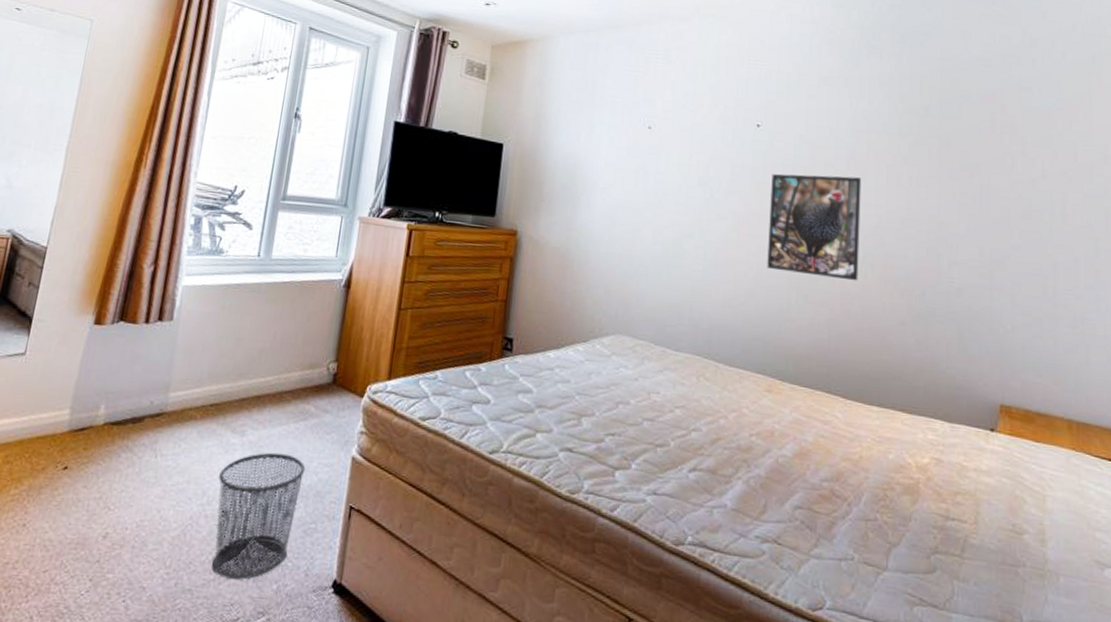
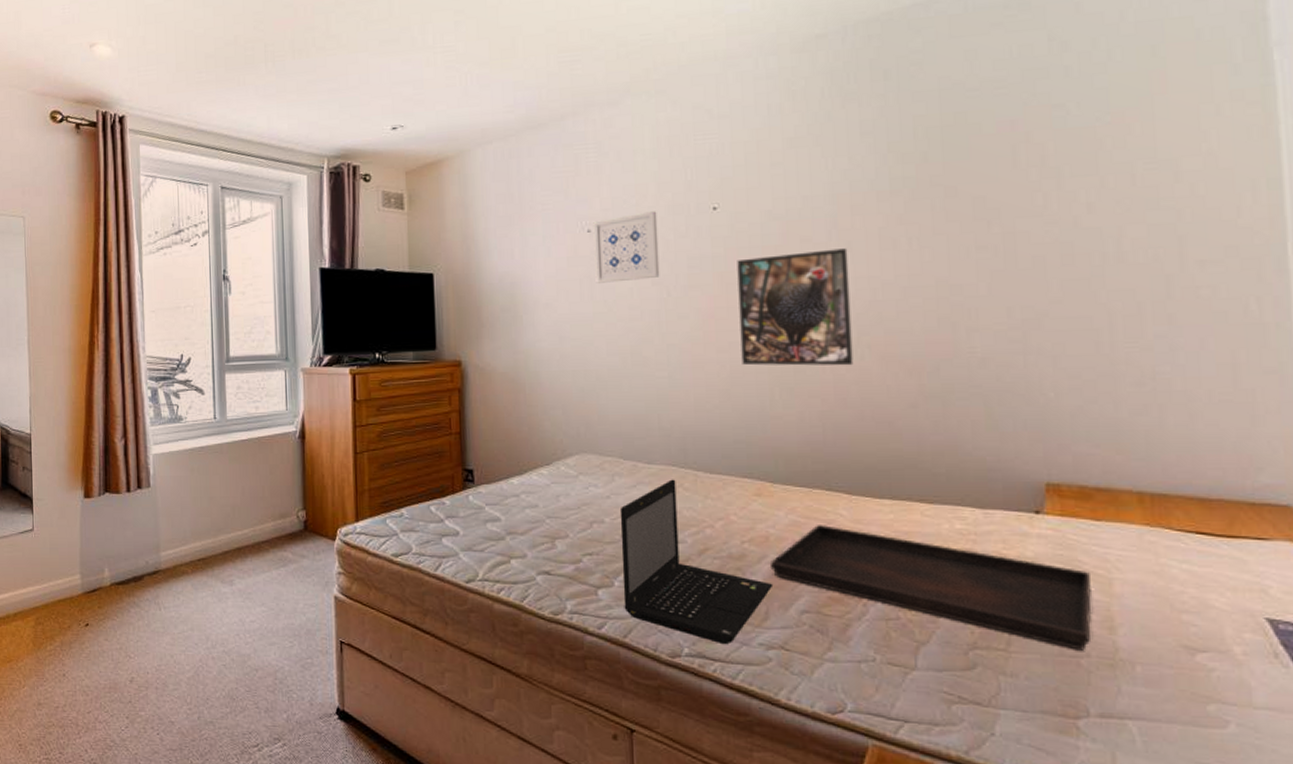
waste bin: present [211,452,306,580] -> none [218,598,294,711]
laptop: none [637,368,774,536] -> present [619,479,774,645]
wall art: none [650,119,710,179] -> present [593,211,660,283]
serving tray: none [773,424,1029,561] -> present [771,525,1092,651]

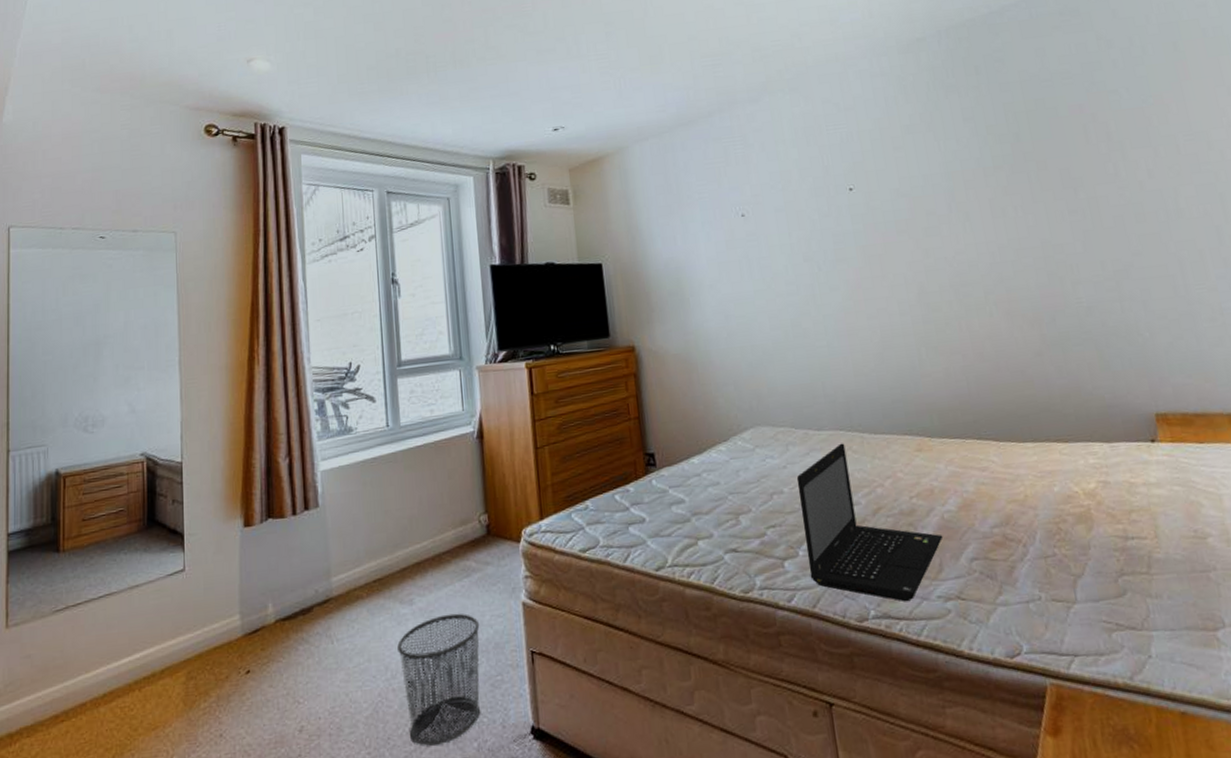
waste bin: none [218,598,294,711] -> present [397,613,481,746]
wall art: present [593,211,660,283] -> none [746,194,810,263]
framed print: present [737,248,854,366] -> none [875,218,985,329]
serving tray: present [771,525,1092,651] -> none [938,472,1214,565]

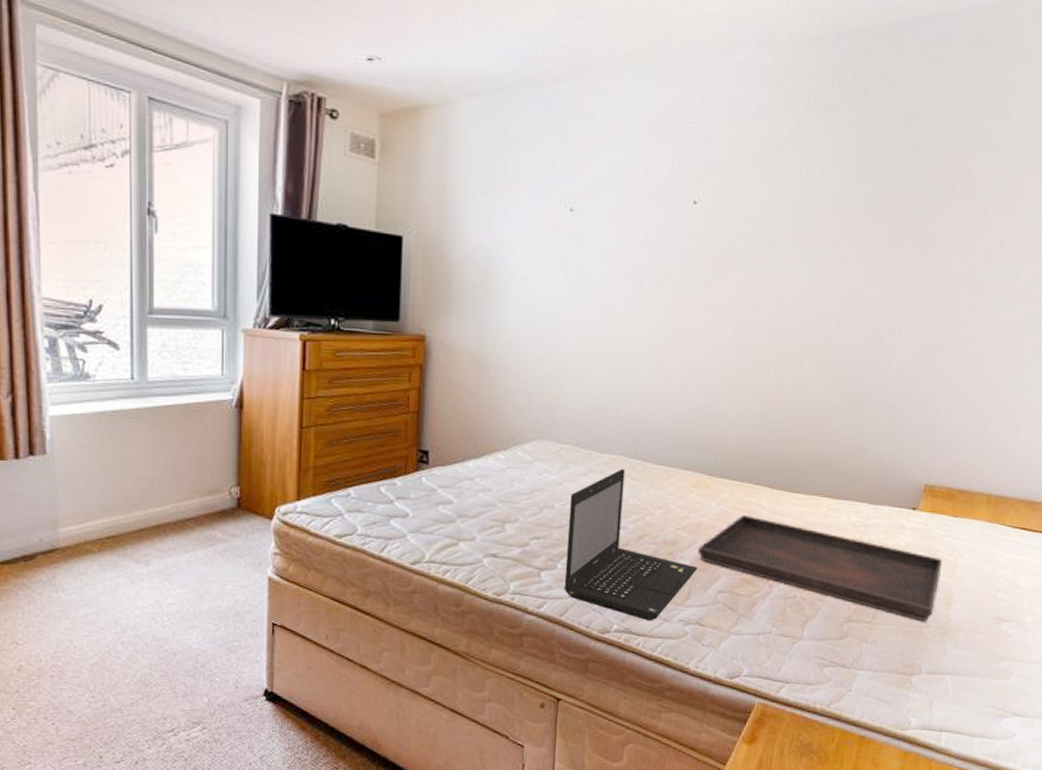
waste bin: present [397,613,481,746] -> none [129,579,221,696]
serving tray: none [938,472,1214,565] -> present [698,515,942,622]

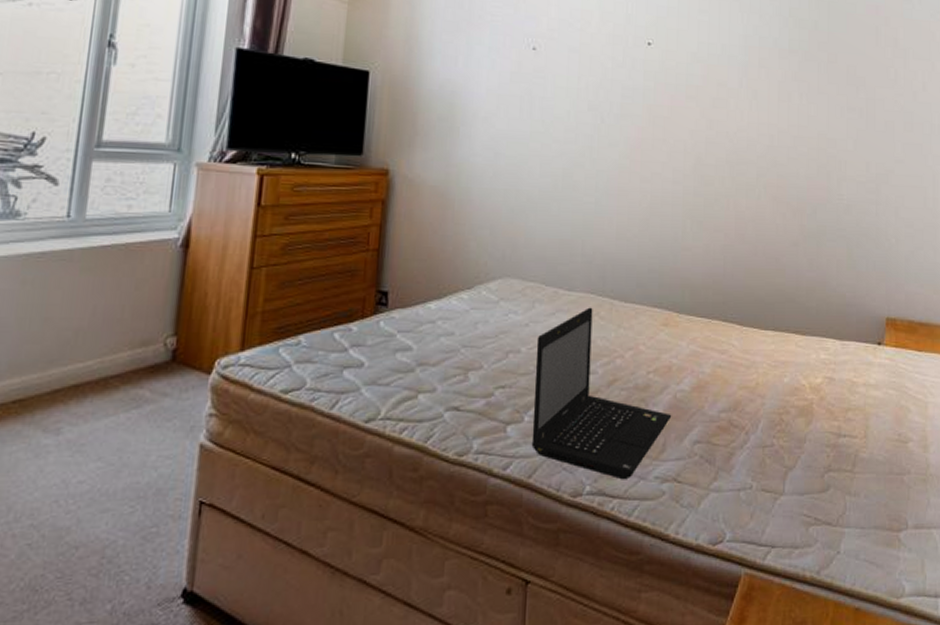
serving tray: present [698,515,942,622] -> none [671,355,913,468]

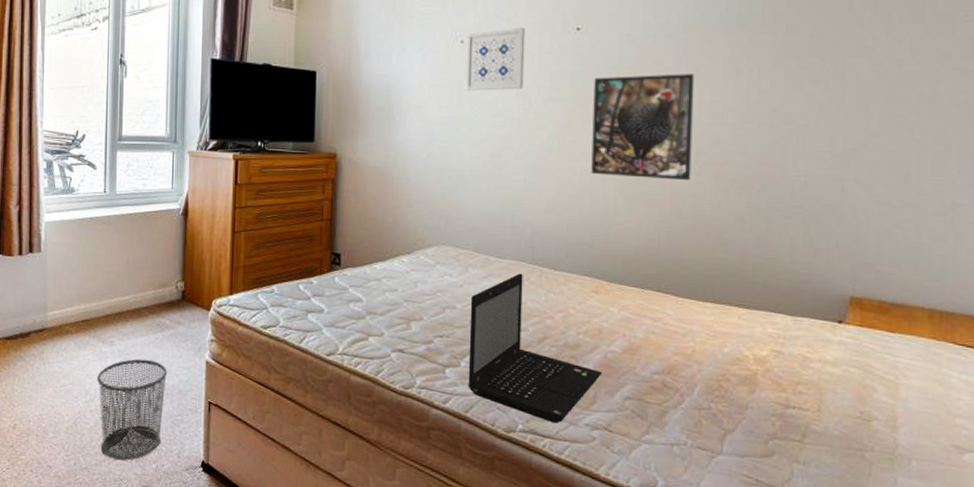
waste bin: none [23,449,142,606] -> present [97,358,168,461]
wall art: none [536,38,599,104] -> present [465,28,526,91]
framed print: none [661,94,754,204] -> present [591,74,695,181]

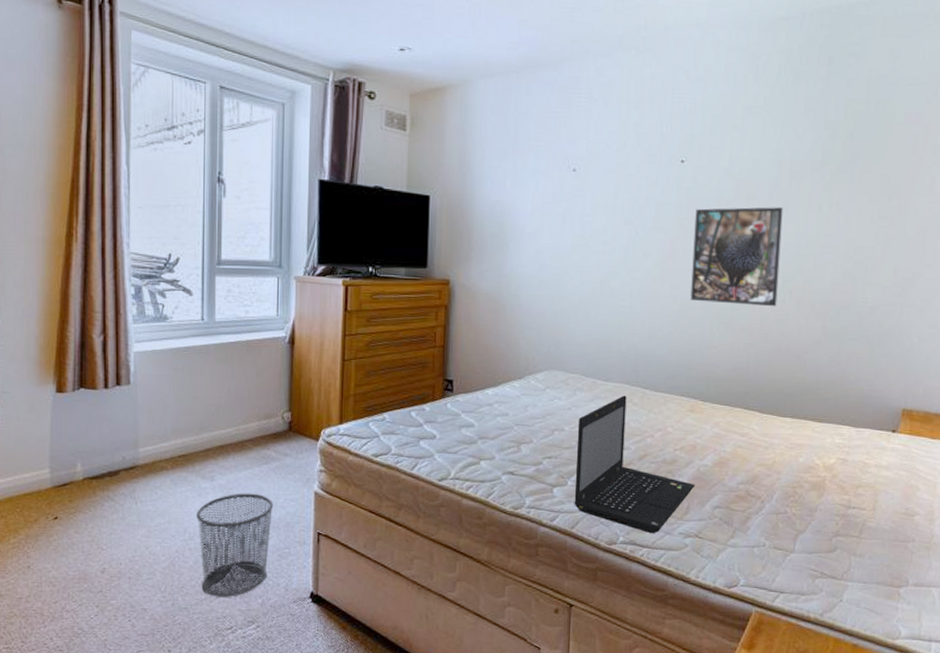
wall art: present [465,28,526,91] -> none [576,158,634,219]

